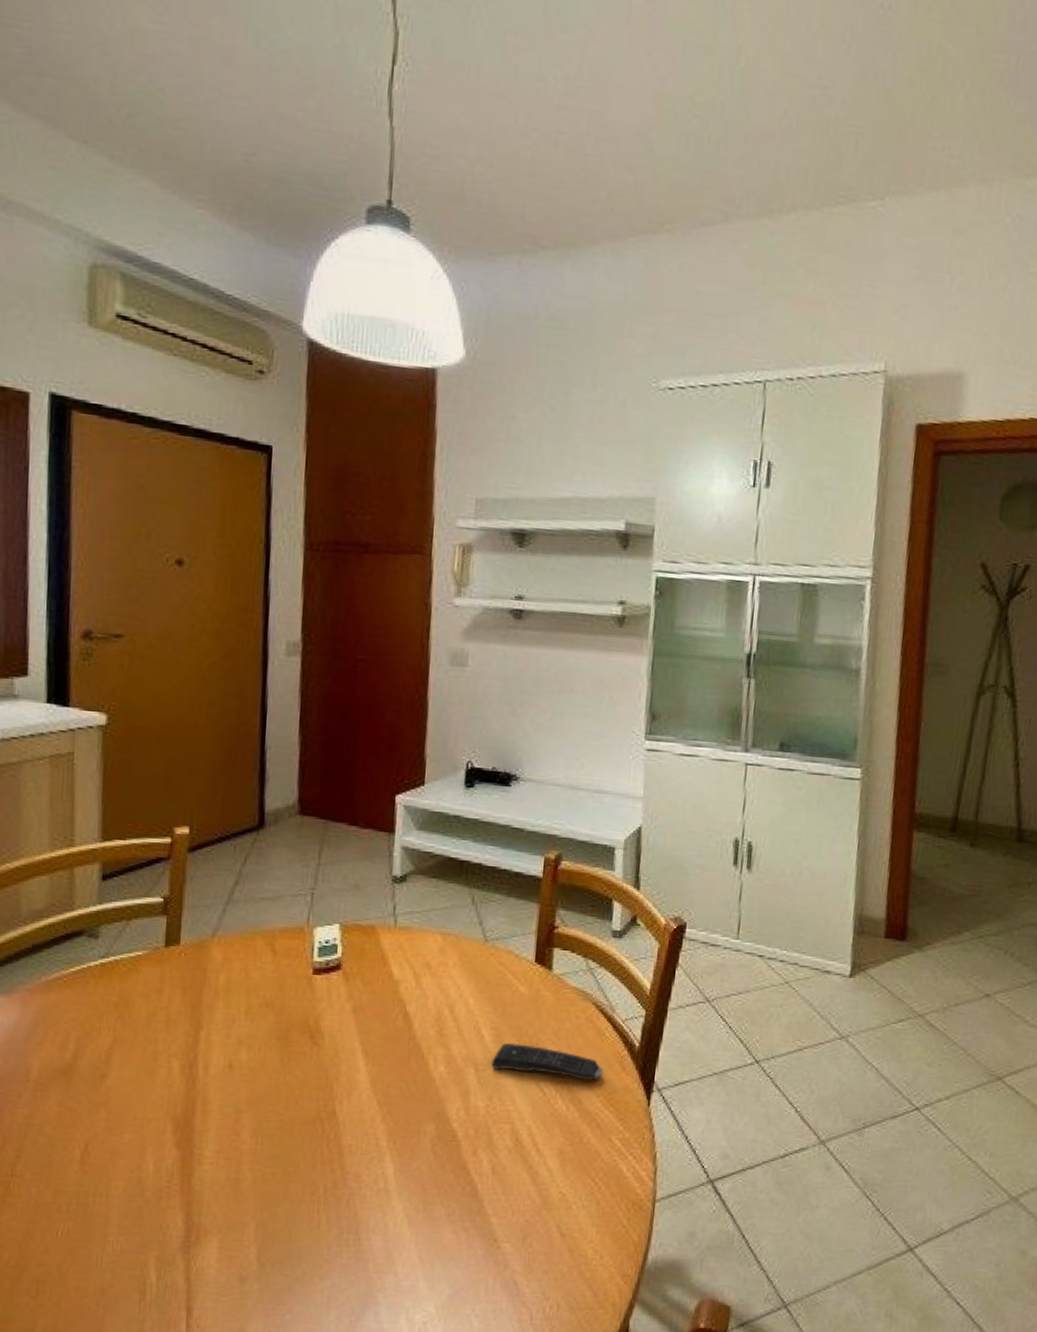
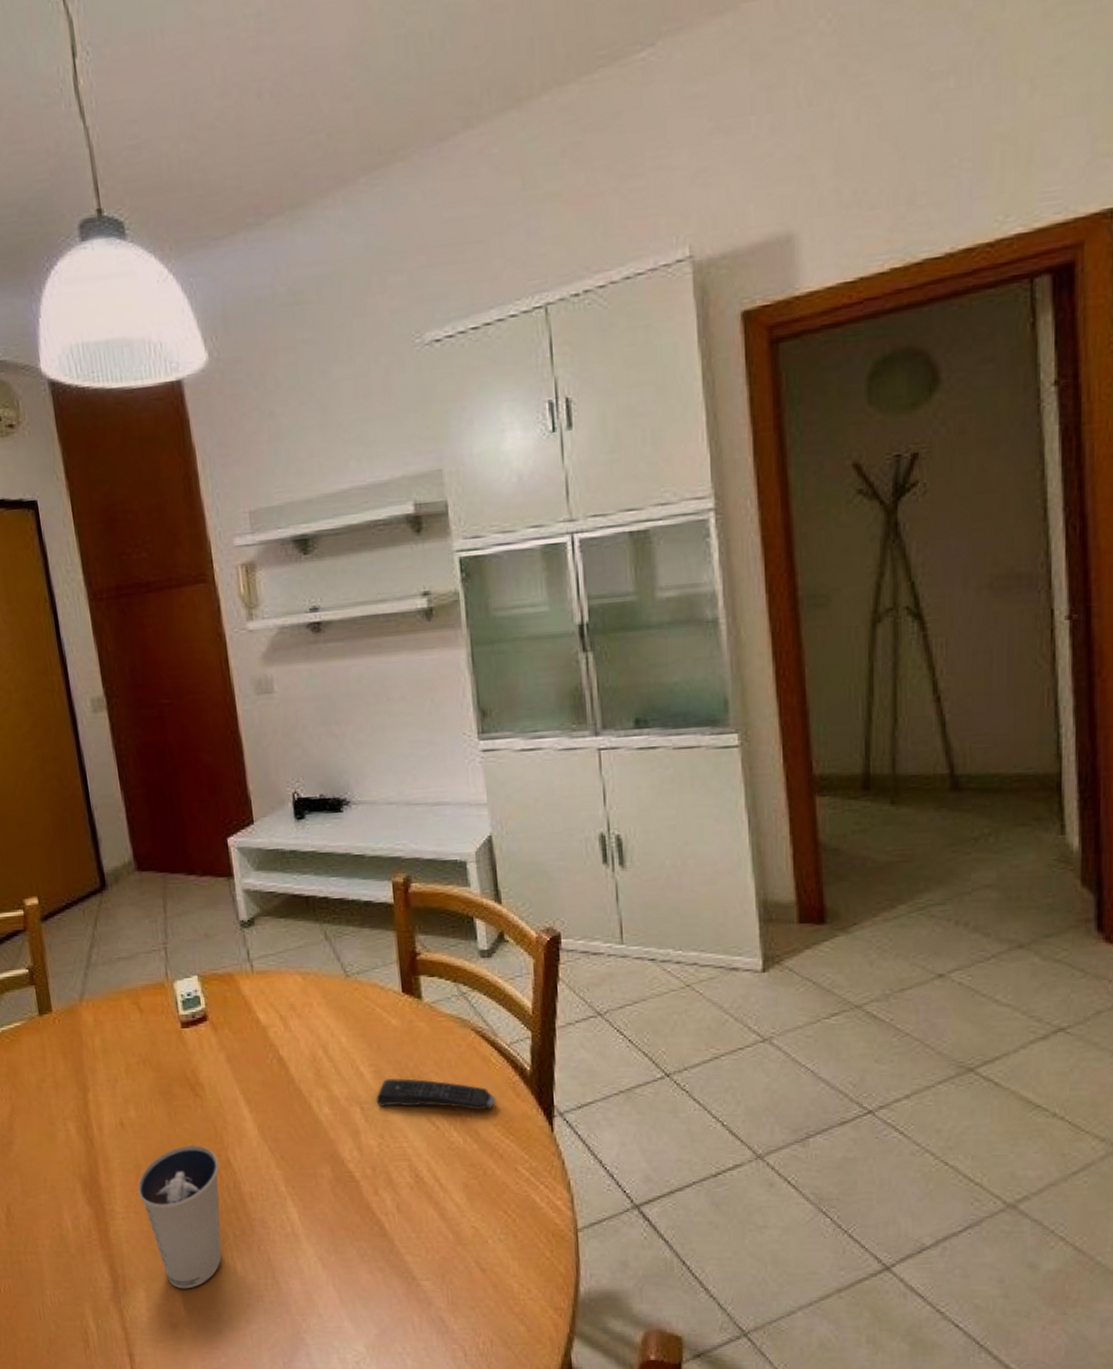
dixie cup: none [233,1092,324,1241] -> present [137,1144,222,1289]

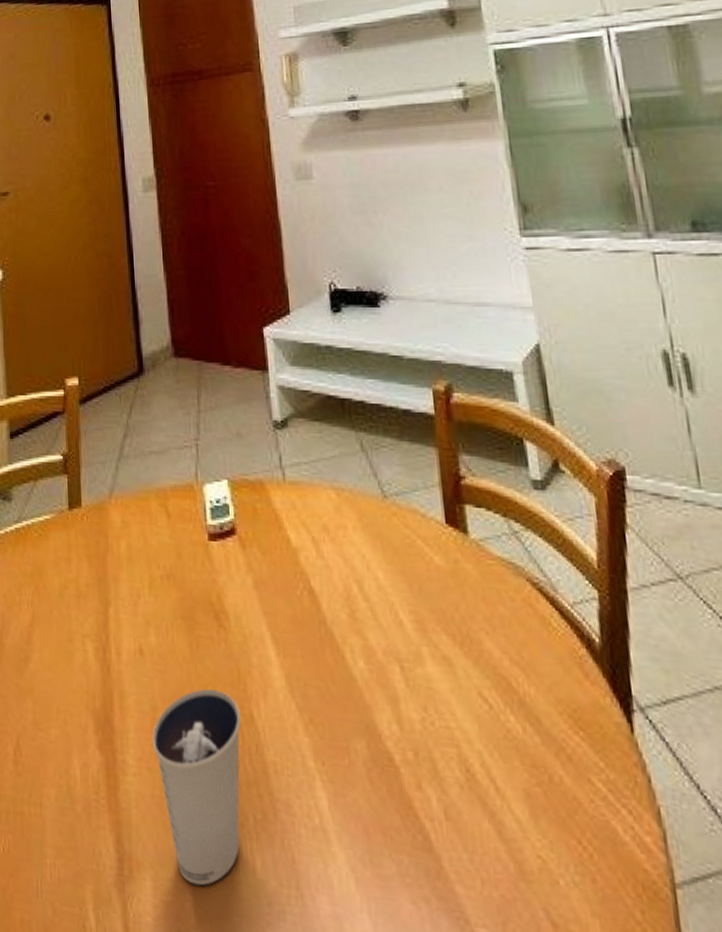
remote control: present [376,1078,496,1110] -> none [418,632,560,690]

